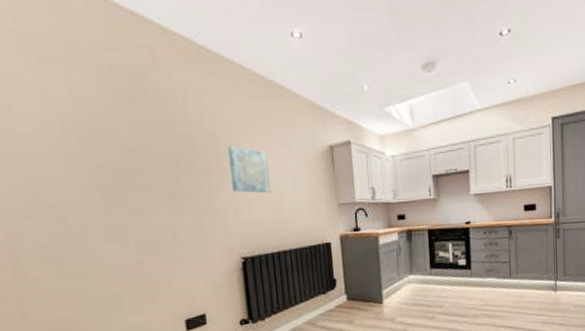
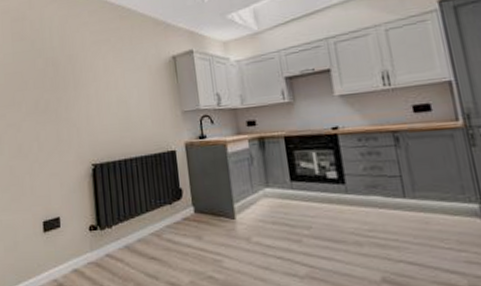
wall art: present [228,145,270,194] -> none [83,63,118,104]

